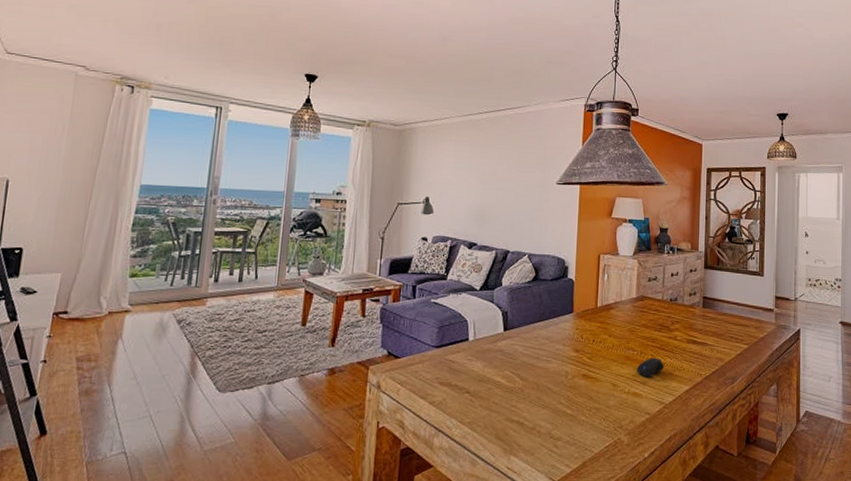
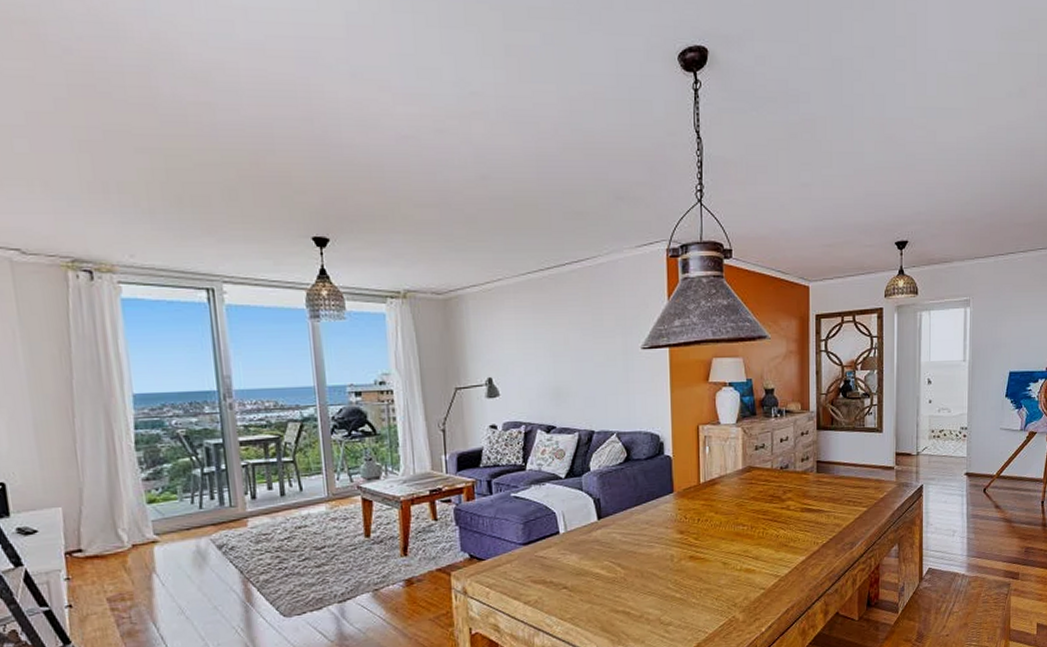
computer mouse: present [636,357,665,378] -> none [747,530,778,552]

